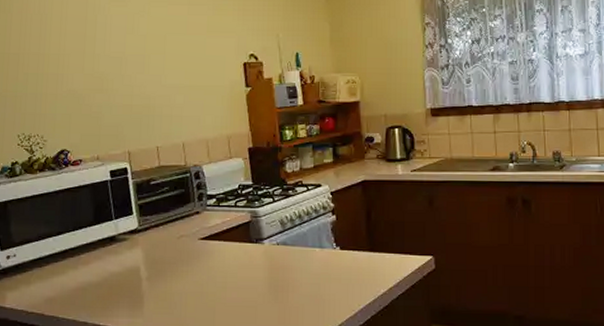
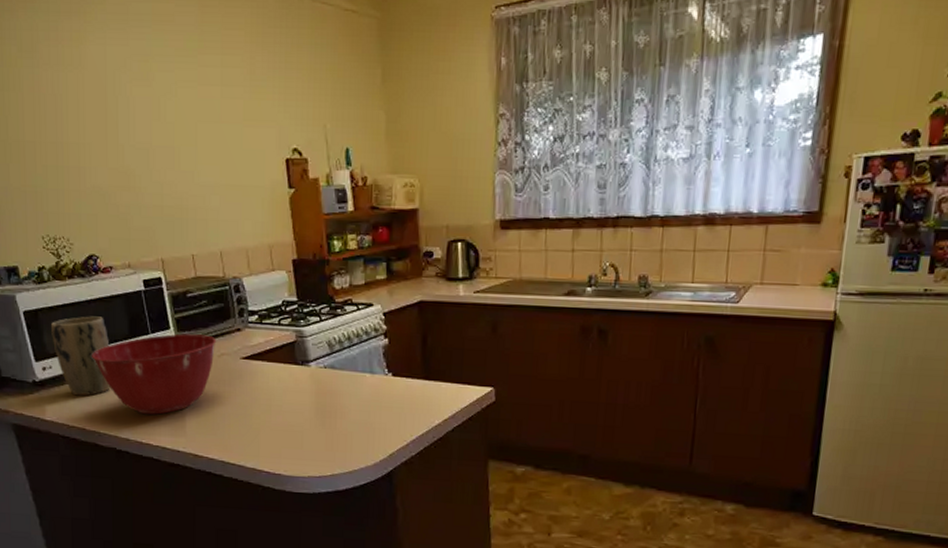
plant pot: none [18,205,75,282] -> present [50,316,111,396]
mixing bowl: none [56,218,177,297] -> present [92,334,217,415]

